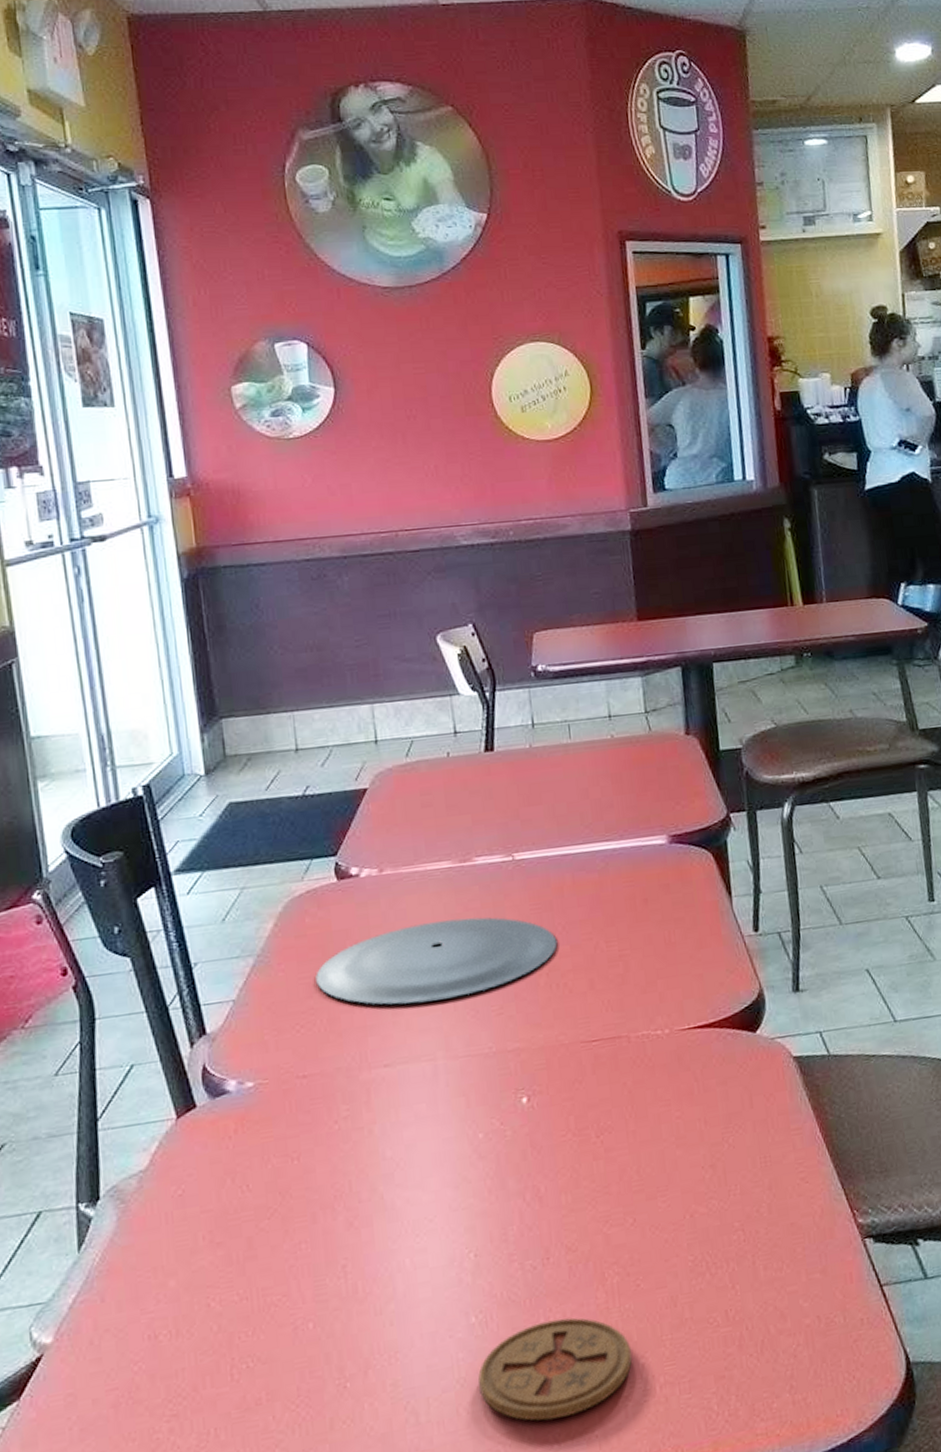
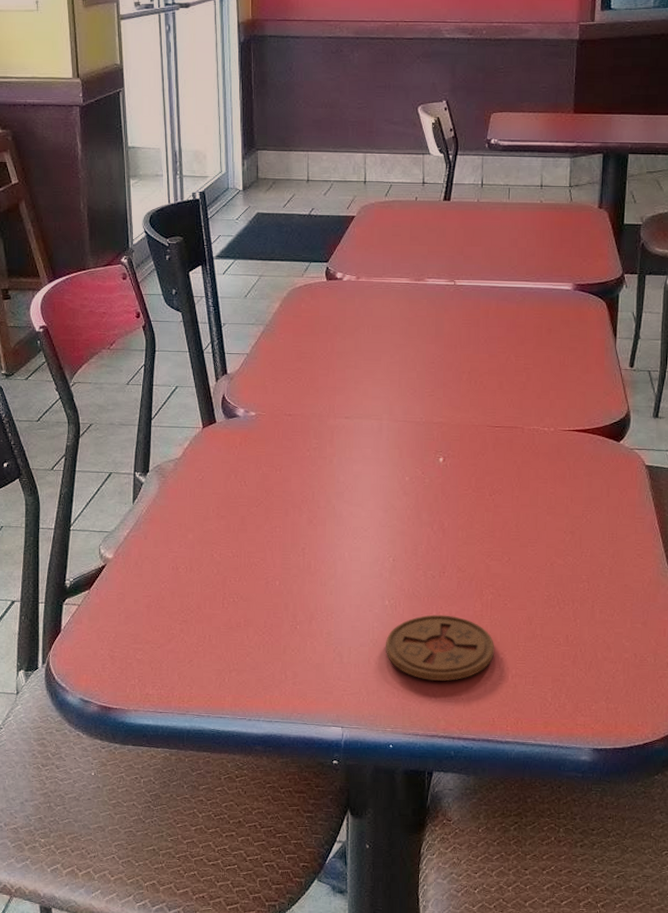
plate: present [316,917,558,1005] -> none [305,321,479,378]

